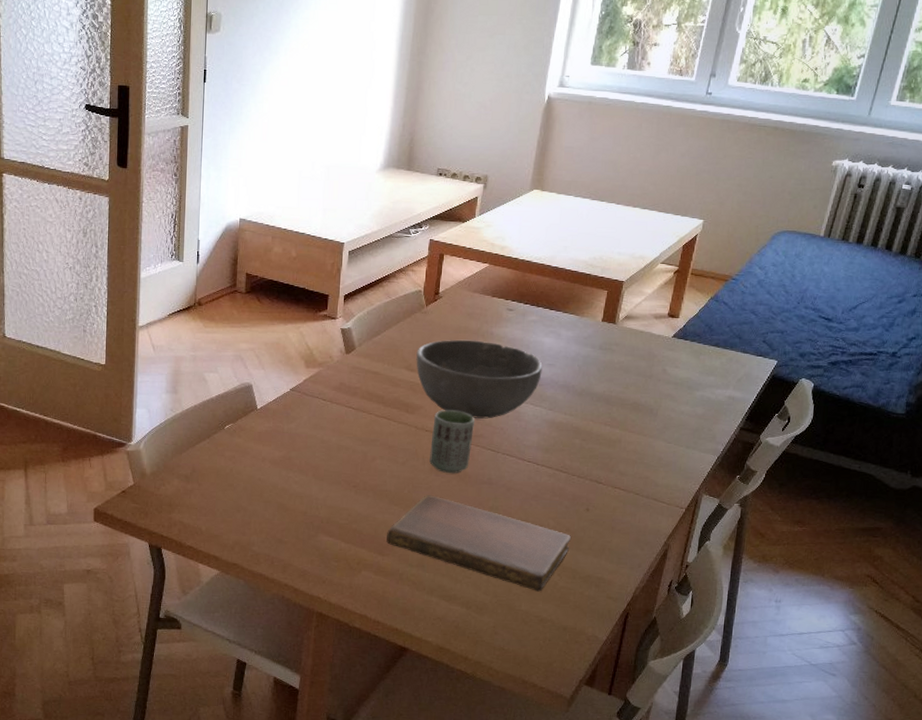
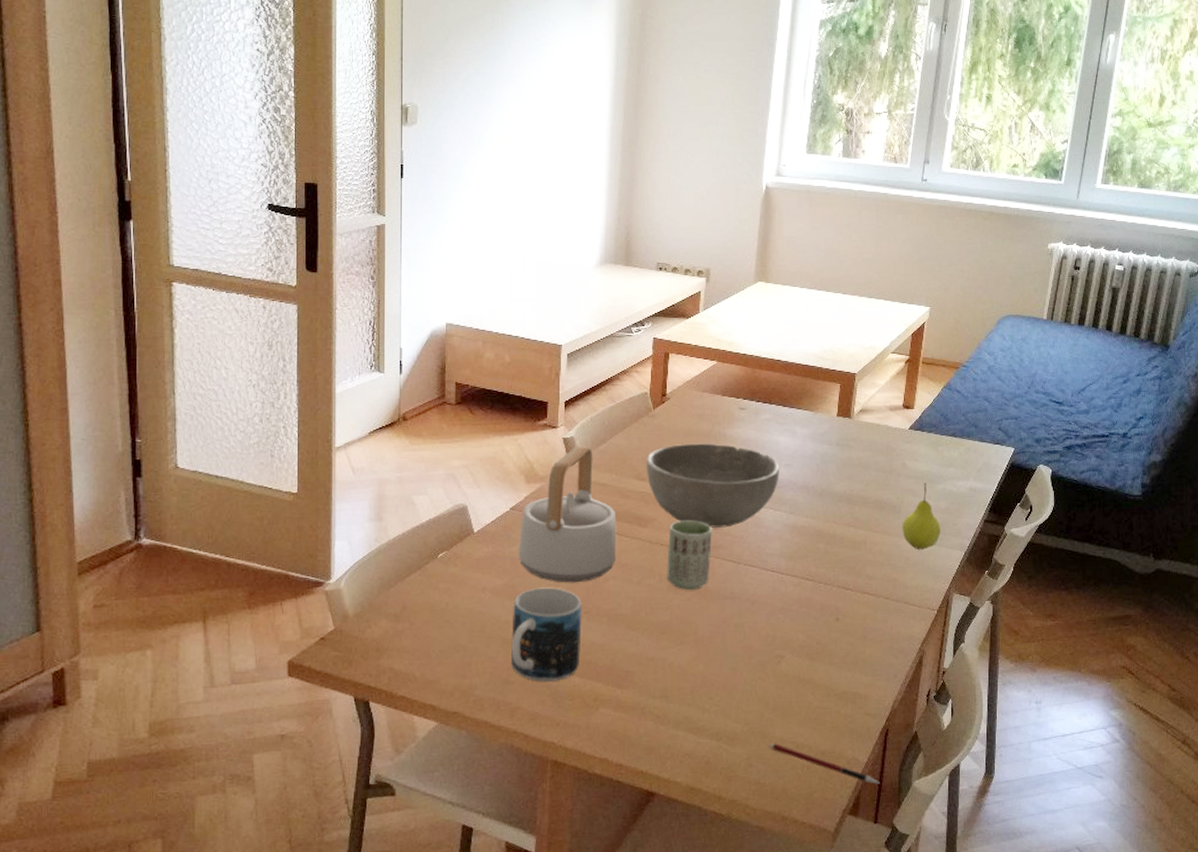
mug: none [285,461,351,544] -> present [511,587,582,682]
teapot: none [295,335,386,460] -> present [518,445,616,583]
notebook: present [386,495,572,592] -> none [625,616,823,714]
pen: none [515,615,617,661] -> present [769,743,880,784]
fruit: none [657,389,696,452] -> present [902,483,941,550]

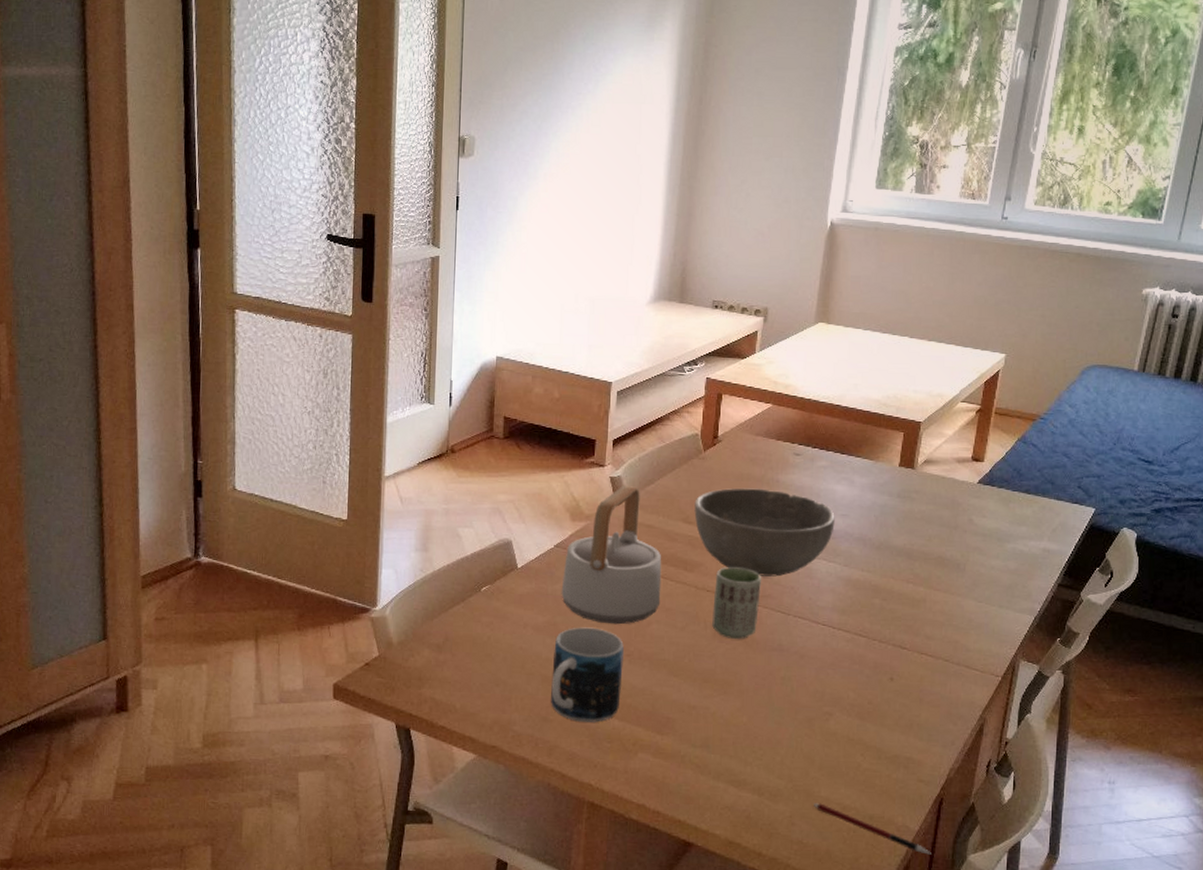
fruit: present [902,483,941,550] -> none [966,541,1009,612]

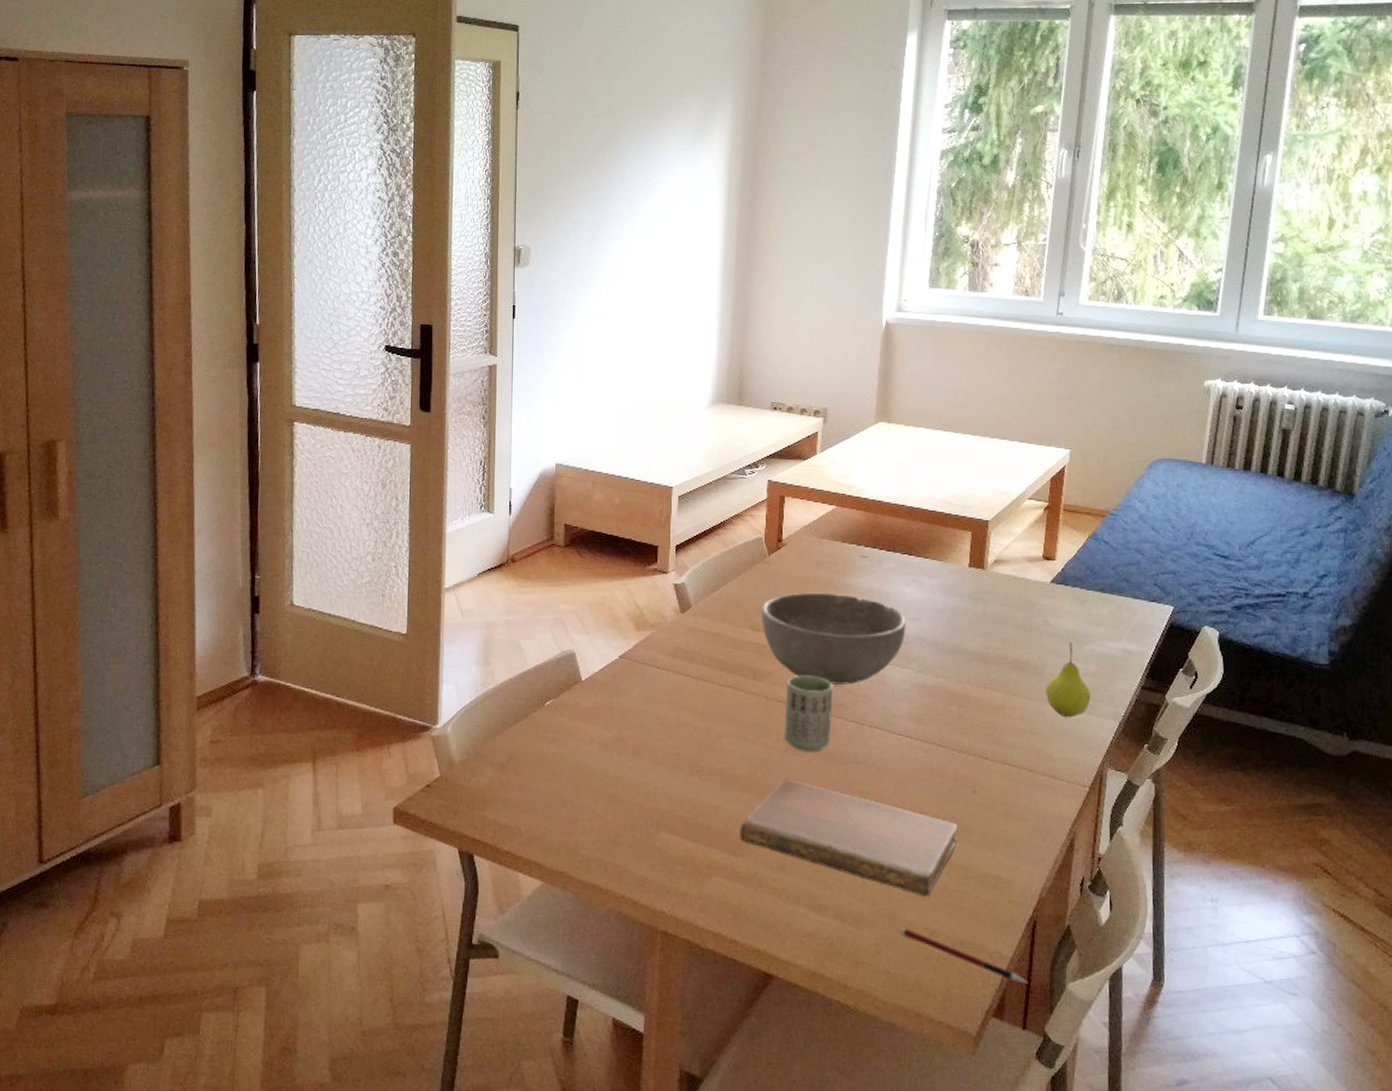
mug: present [551,627,624,723] -> none [620,742,693,844]
teapot: present [561,485,662,625] -> none [627,592,730,739]
notebook: none [666,664,875,775] -> present [740,779,959,897]
fruit: none [966,541,1009,612] -> present [1046,642,1091,718]

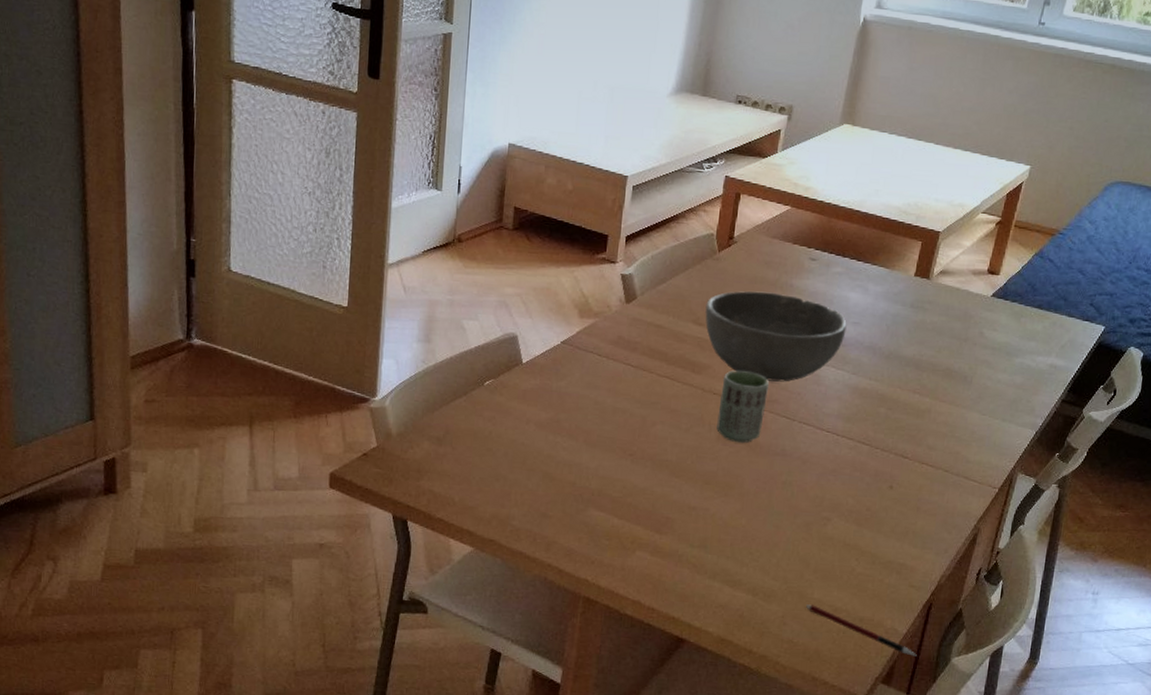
notebook: present [740,779,959,897] -> none [665,466,873,578]
fruit: present [1046,642,1091,718] -> none [971,354,1014,425]

